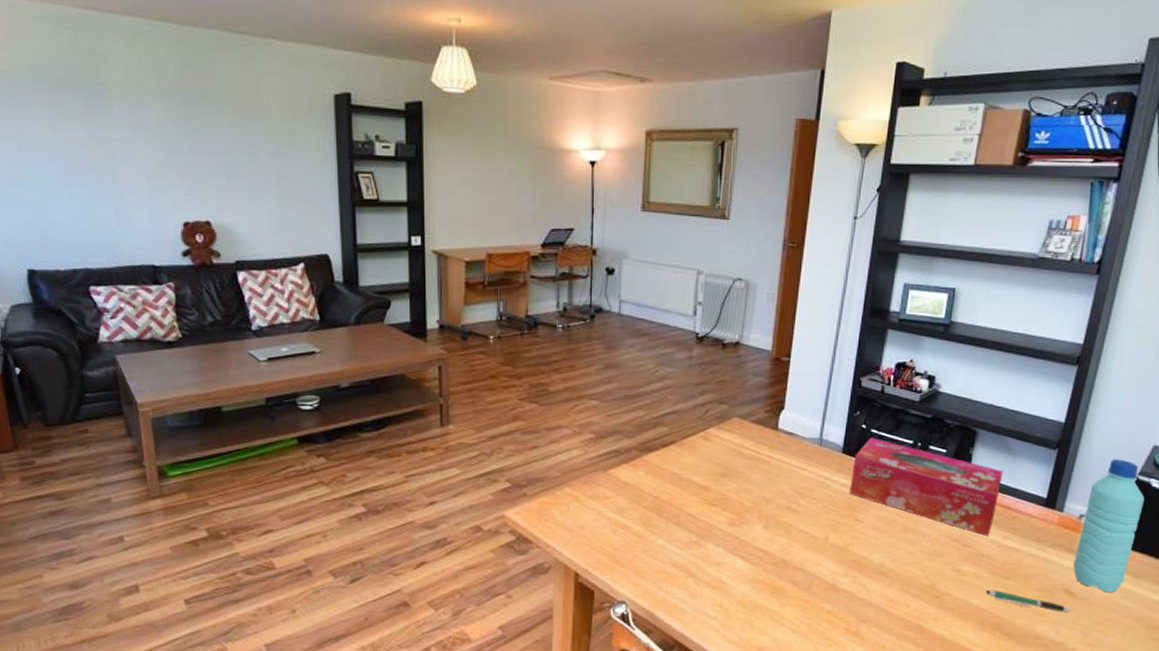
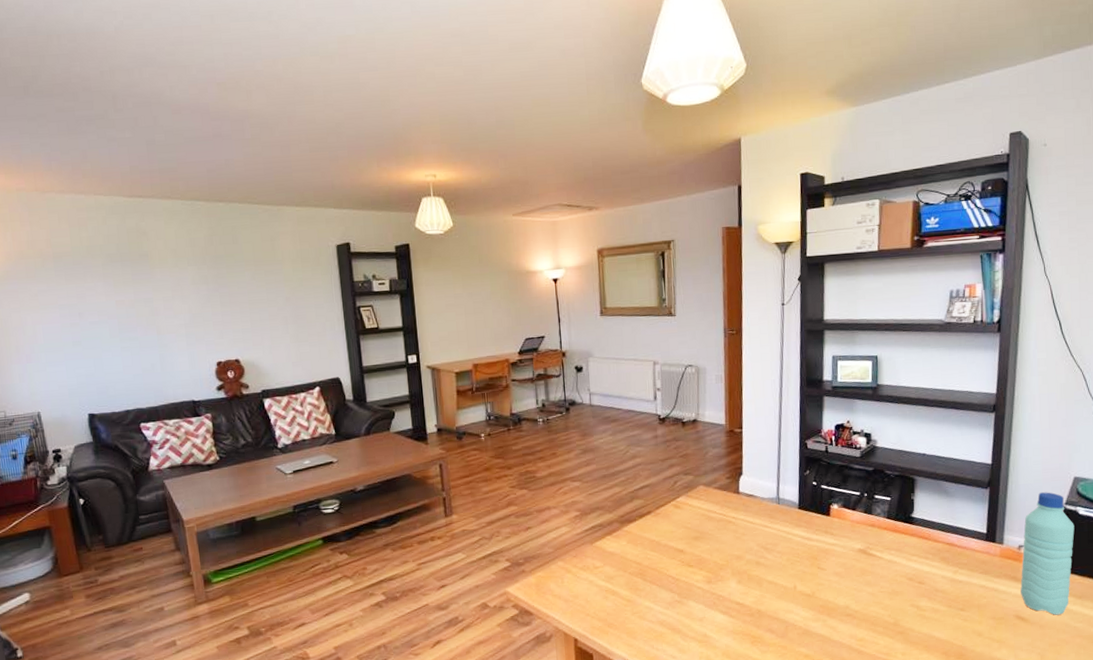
tissue box: present [849,438,1003,536] -> none [809,493,944,573]
pen: present [985,589,1072,612] -> none [945,621,1027,637]

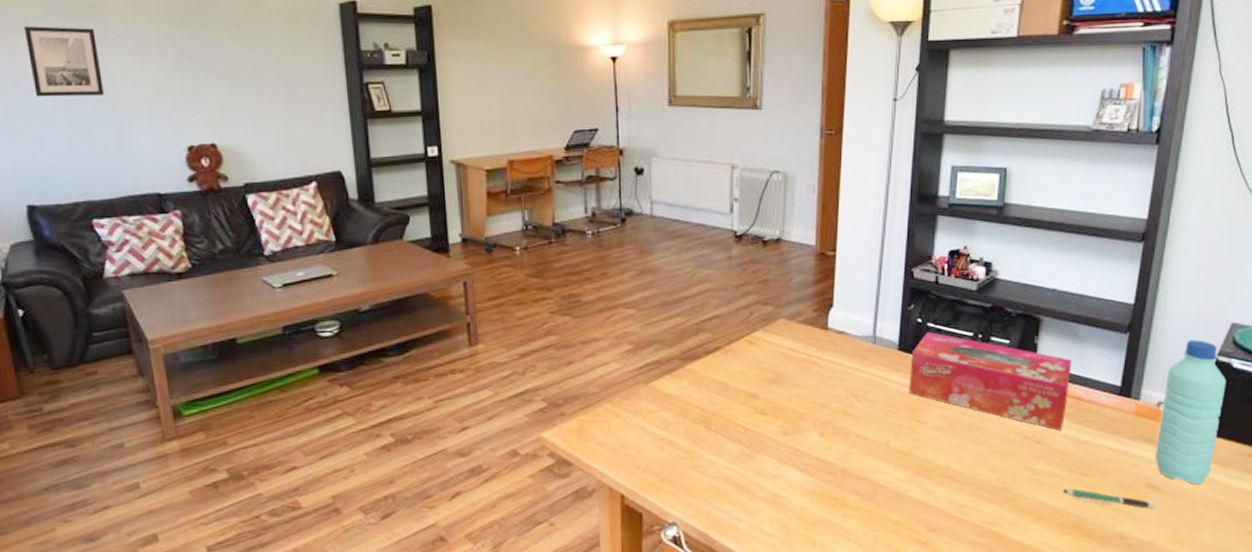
wall art: none [88,271,151,328] -> present [23,25,104,97]
tissue box: none [809,493,944,573] -> present [909,332,1072,431]
pen: none [945,621,1027,637] -> present [1062,488,1158,508]

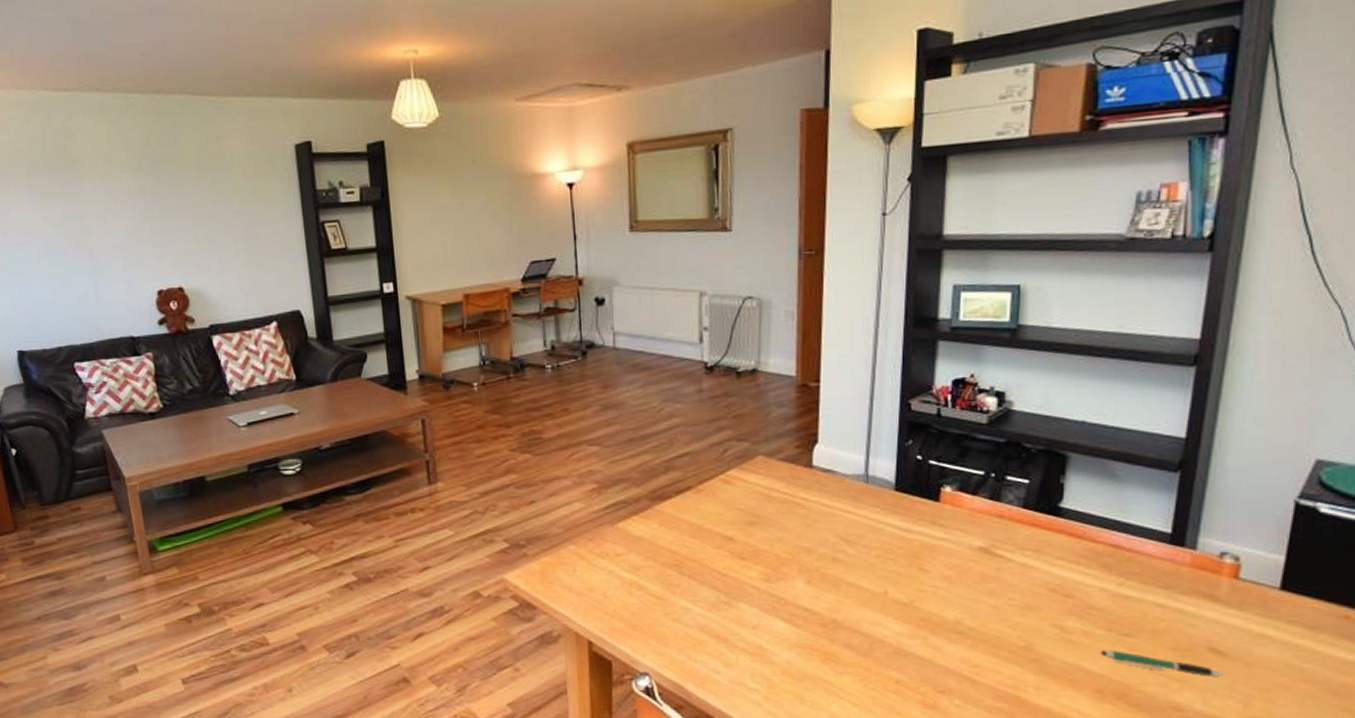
wall art: present [23,25,104,97] -> none [11,181,82,249]
tissue box: present [909,332,1072,431] -> none [909,470,1108,583]
water bottle: present [1155,340,1226,485] -> none [1219,480,1311,651]

